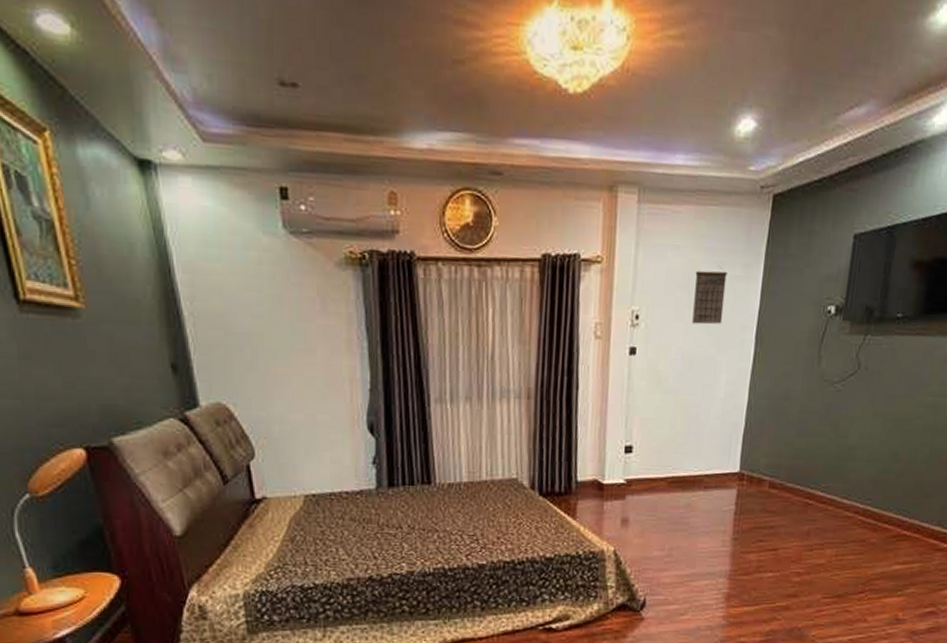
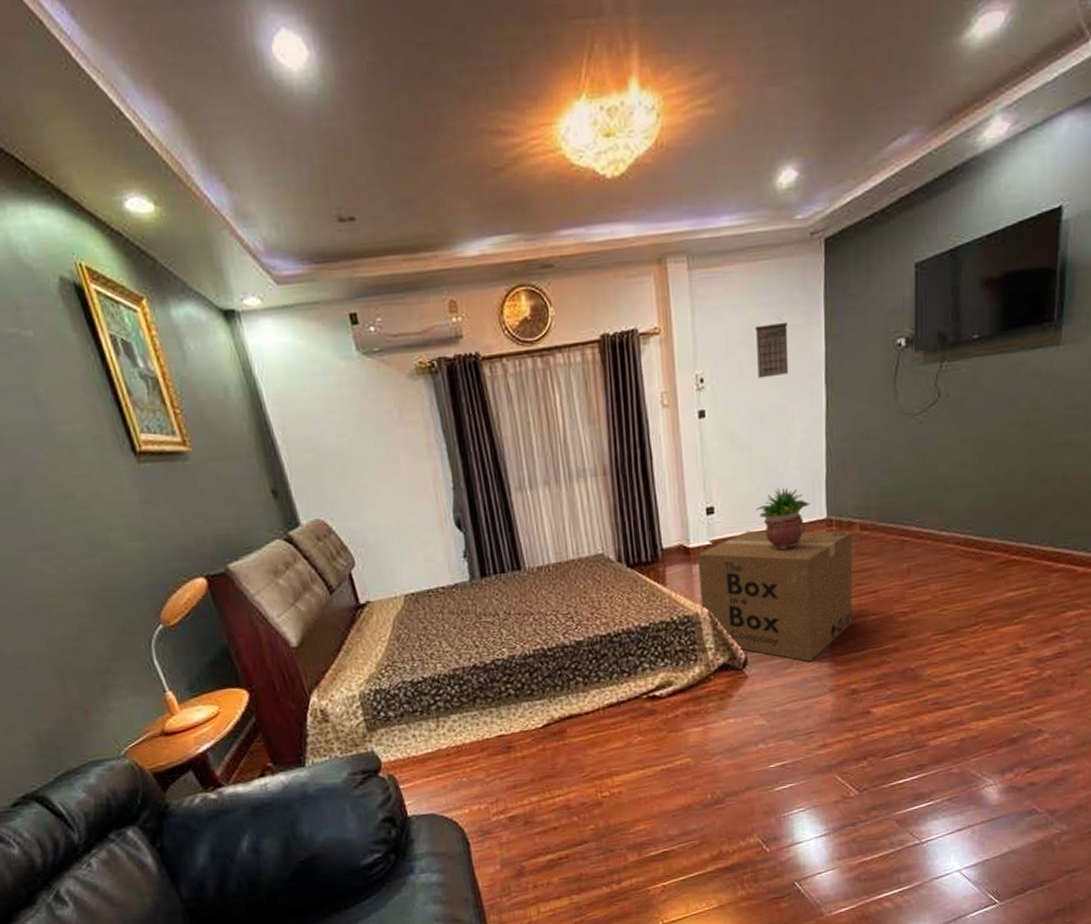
cardboard box: none [607,474,761,611] -> present [697,530,853,662]
potted plant: none [673,435,726,498] -> present [756,487,810,551]

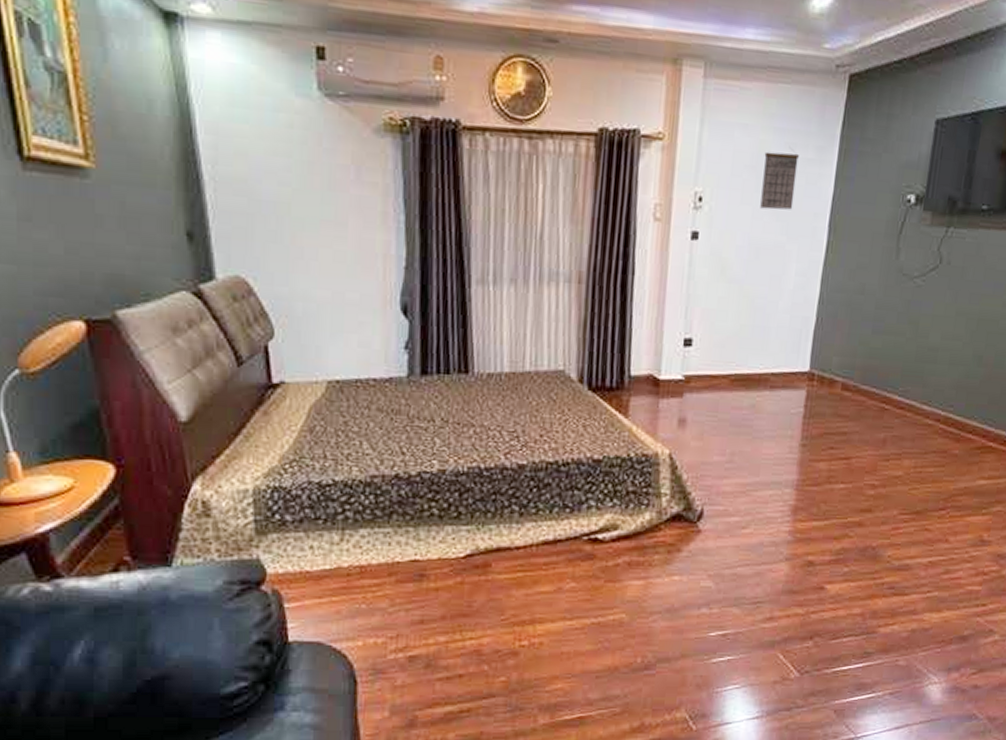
cardboard box: present [697,530,853,662] -> none [662,371,833,525]
potted plant: present [756,487,810,551] -> none [737,329,795,399]

